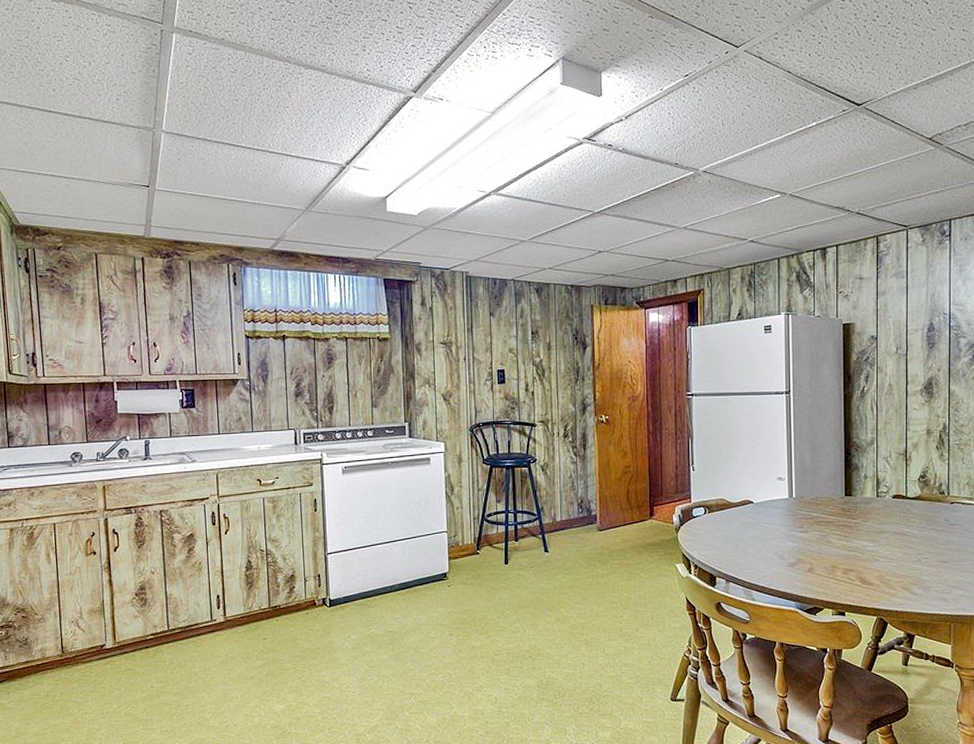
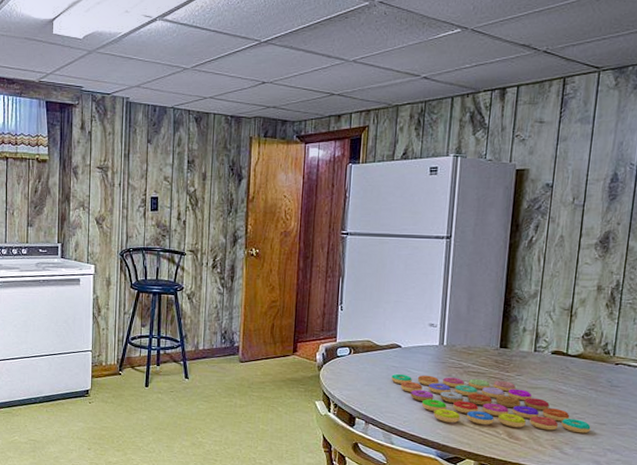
board game: none [747,528,935,574] -> present [391,373,591,434]

